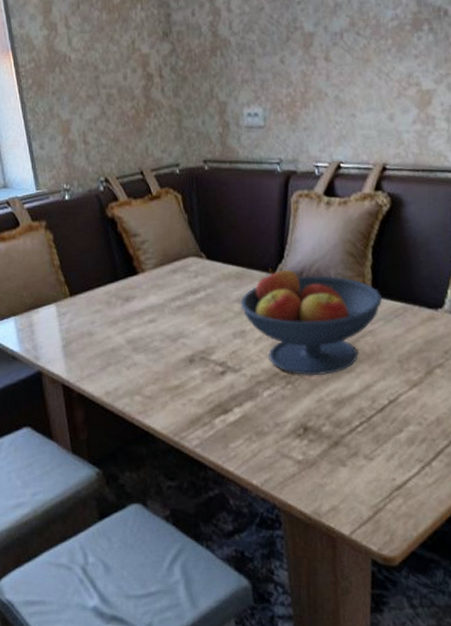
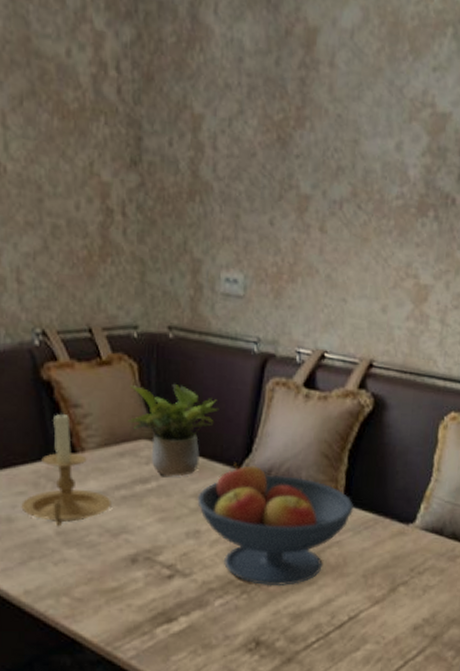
candle holder: none [98,240,169,337] -> present [21,410,111,527]
potted plant: none [176,208,252,286] -> present [127,384,219,476]

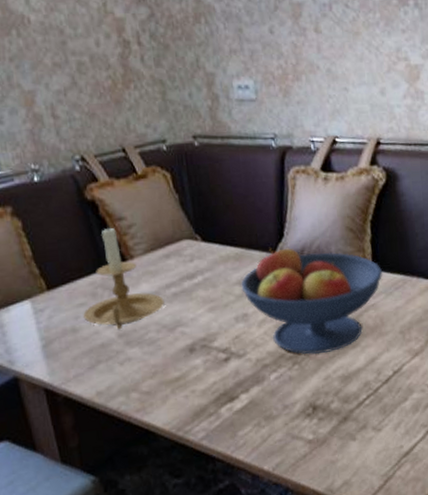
potted plant: present [127,384,219,476] -> none [166,186,249,270]

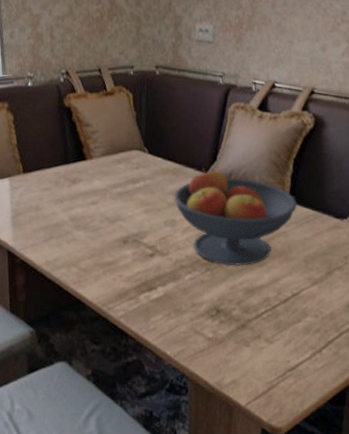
candle holder: present [83,225,164,330] -> none [46,128,110,215]

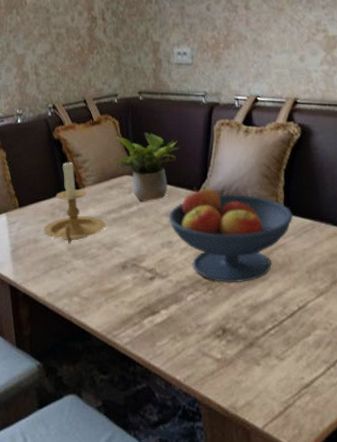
candle holder: none [46,128,110,215] -> present [43,159,106,244]
potted plant: none [123,109,192,178] -> present [113,133,180,201]

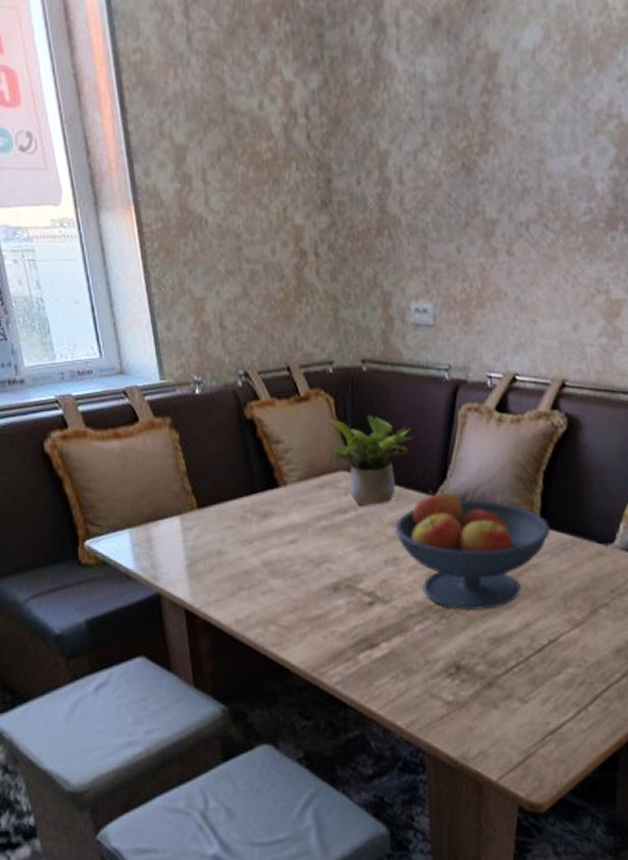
candle holder: present [43,159,106,244] -> none [230,446,313,559]

